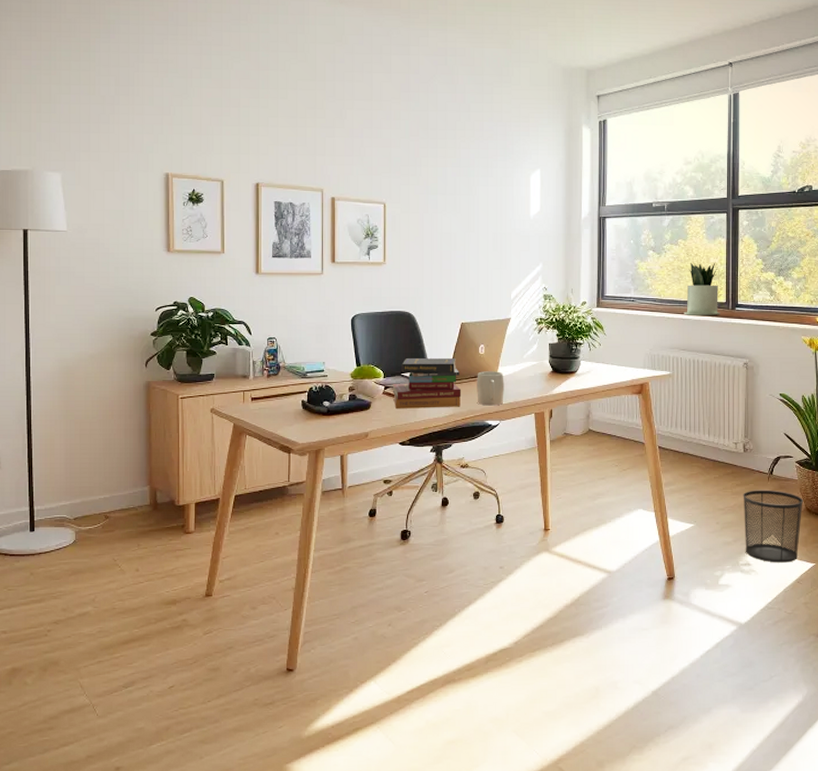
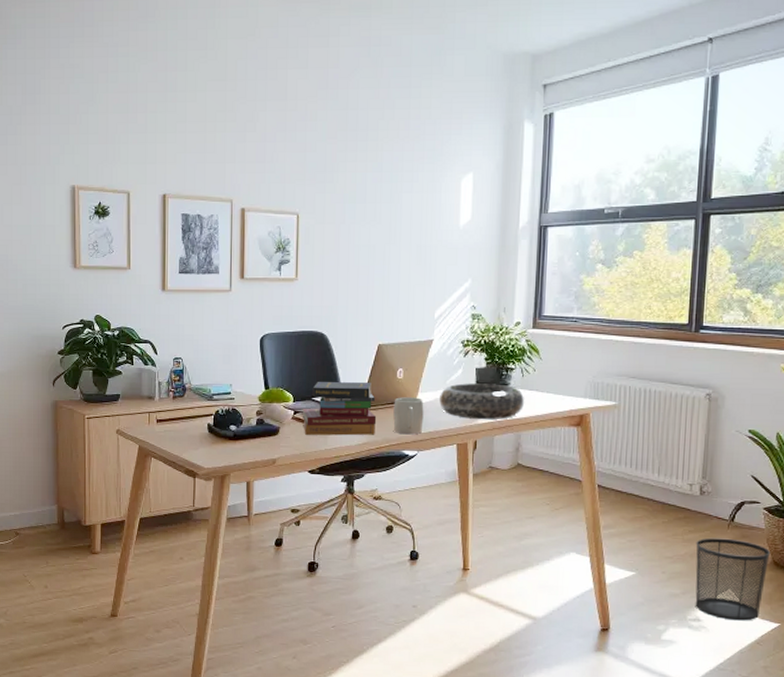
decorative bowl: none [518,357,593,390] -> present [439,383,525,419]
planter: present [684,262,720,317] -> none [636,277,681,340]

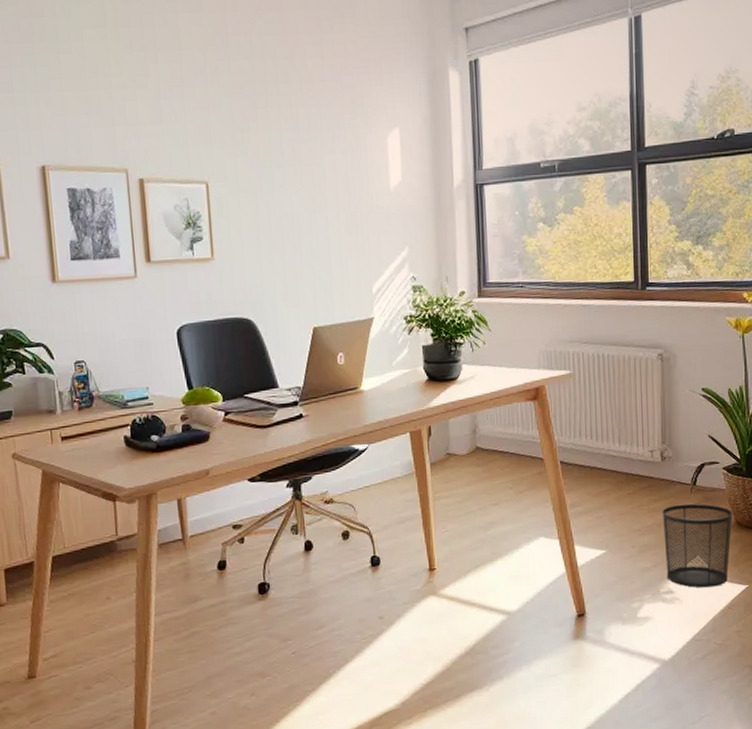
books: present [302,382,377,436] -> none [234,372,320,438]
mug: present [393,397,424,435] -> none [337,384,372,427]
decorative bowl: present [439,383,525,419] -> none [386,361,478,403]

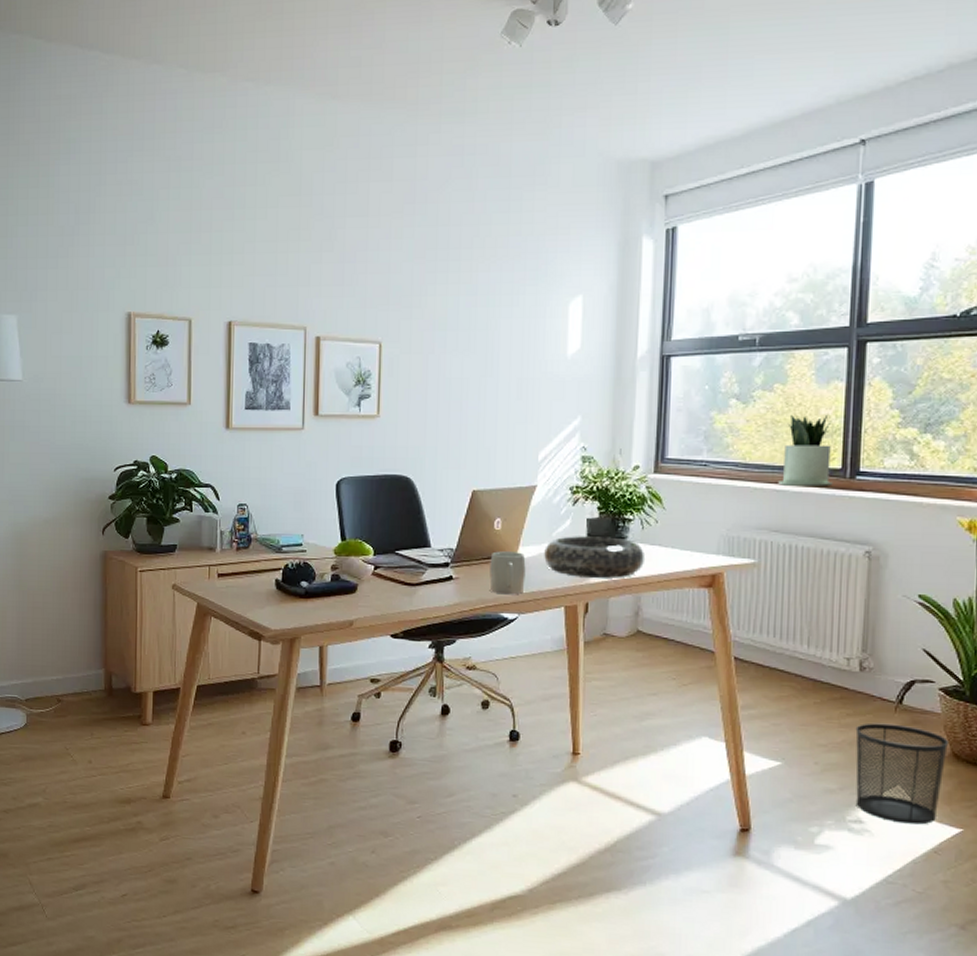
mug: none [337,384,372,427] -> present [489,551,526,595]
decorative bowl: none [386,361,478,403] -> present [544,536,646,578]
planter: none [584,232,628,302] -> present [778,414,833,488]

